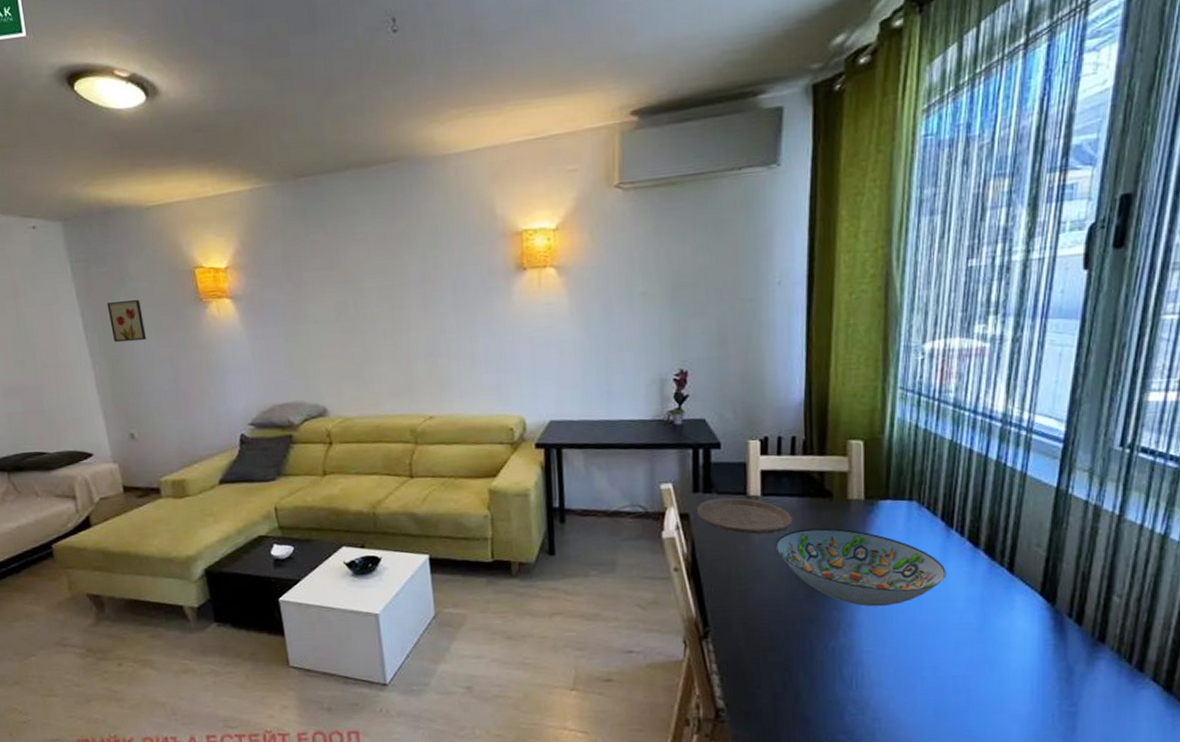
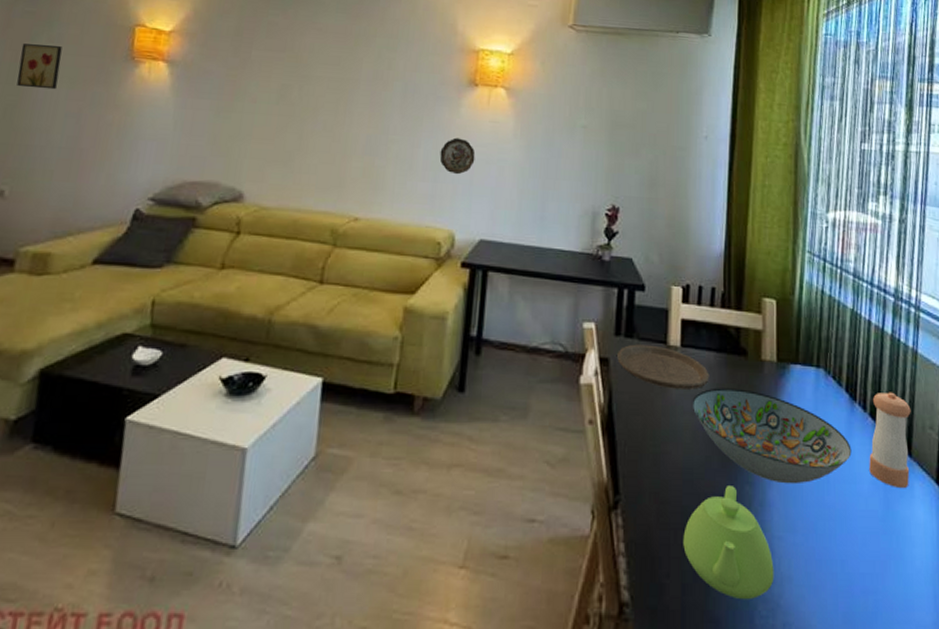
decorative plate: none [498,326,534,363] -> present [439,137,475,175]
teapot: none [772,612,864,702] -> present [683,486,774,599]
pepper shaker: none [965,515,1016,603] -> present [869,392,911,489]

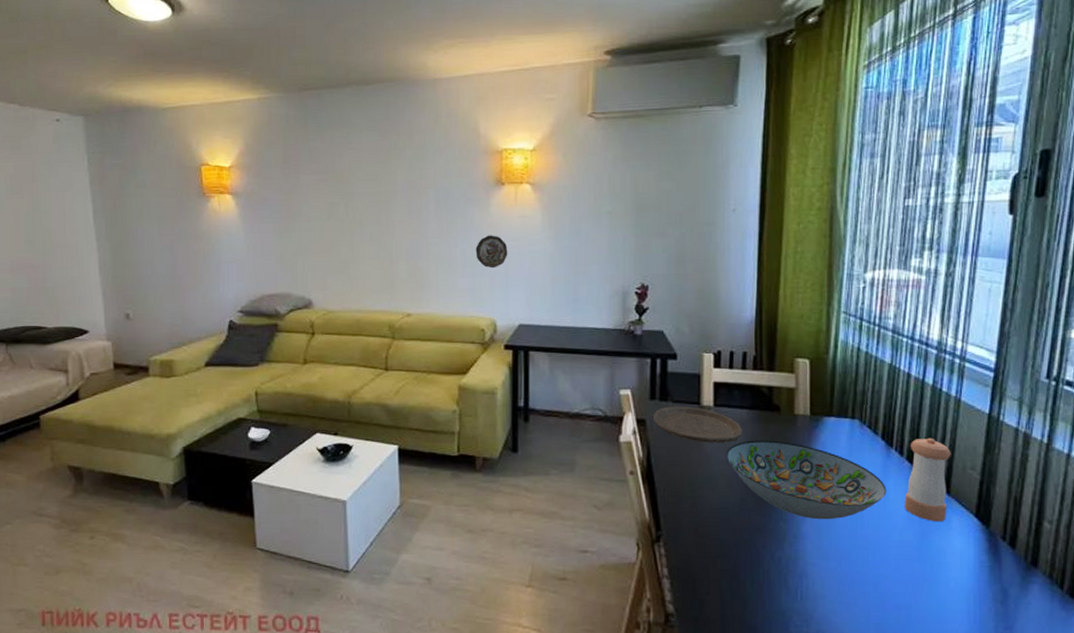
wall art: present [17,44,62,90] -> none [117,190,151,229]
teapot: present [683,486,774,599] -> none [721,522,808,612]

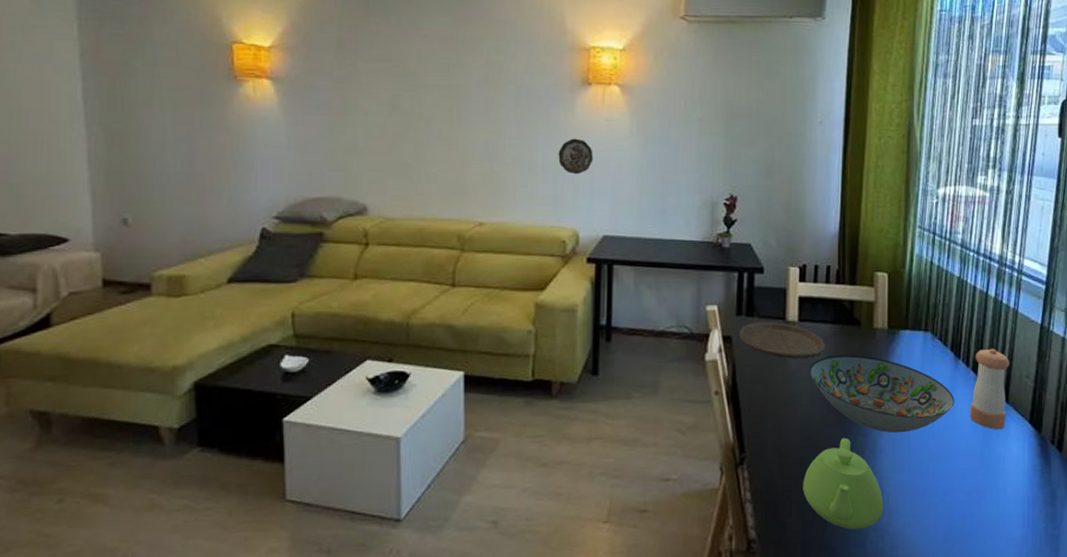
teapot: none [721,522,808,612] -> present [803,438,884,530]

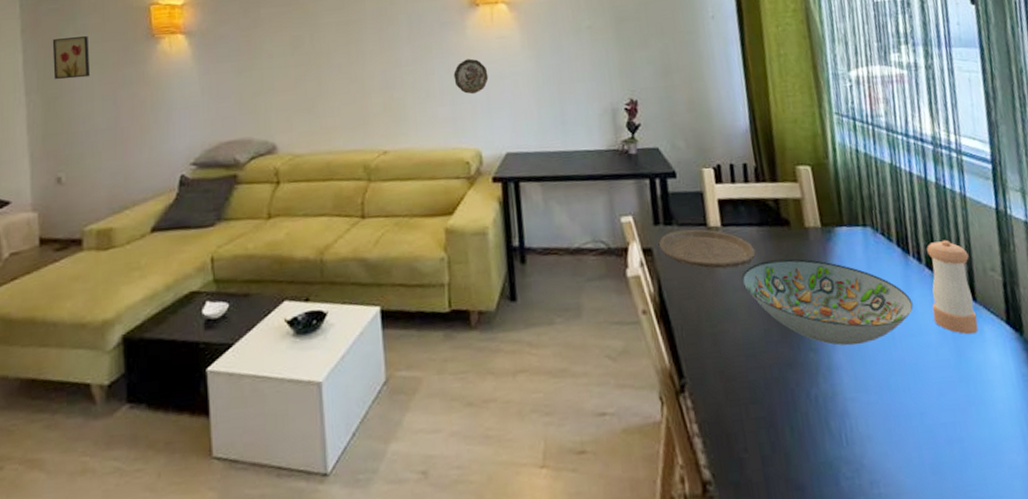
wall art: none [117,68,162,115] -> present [52,35,91,80]
teapot: present [803,438,884,530] -> none [754,355,854,464]

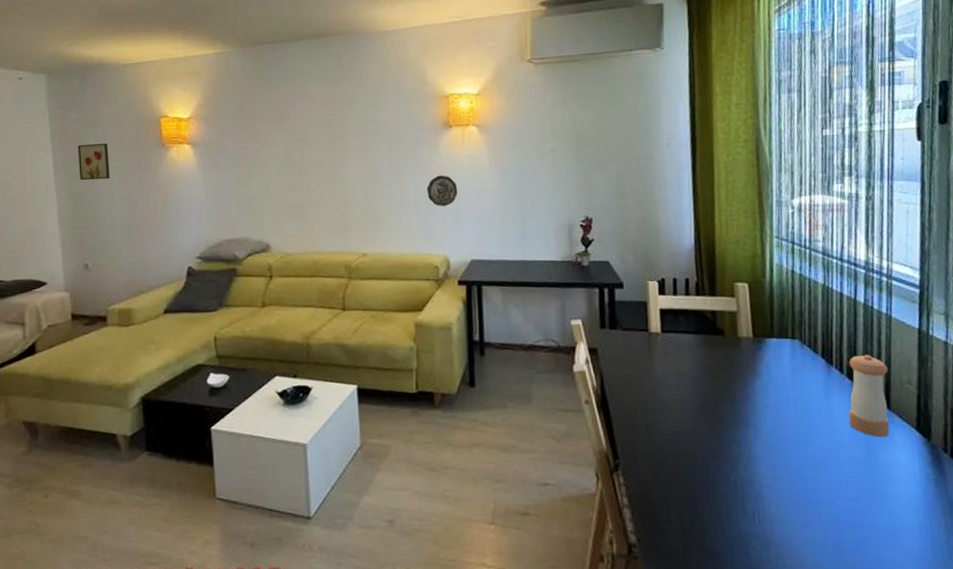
plate: present [659,229,756,269] -> none [604,333,691,369]
decorative bowl: present [741,259,914,346] -> none [676,363,831,441]

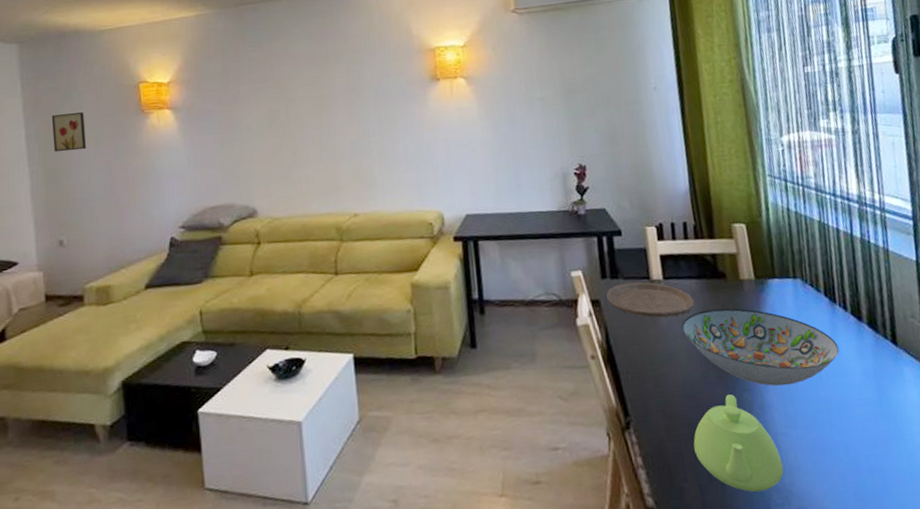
decorative plate: present [426,175,458,207] -> none [417,129,449,162]
plate: none [604,333,691,369] -> present [606,282,695,318]
decorative bowl: none [676,363,831,441] -> present [682,308,840,386]
teapot: none [679,445,766,537] -> present [693,394,784,492]
pepper shaker: present [848,354,890,438] -> none [851,290,899,376]

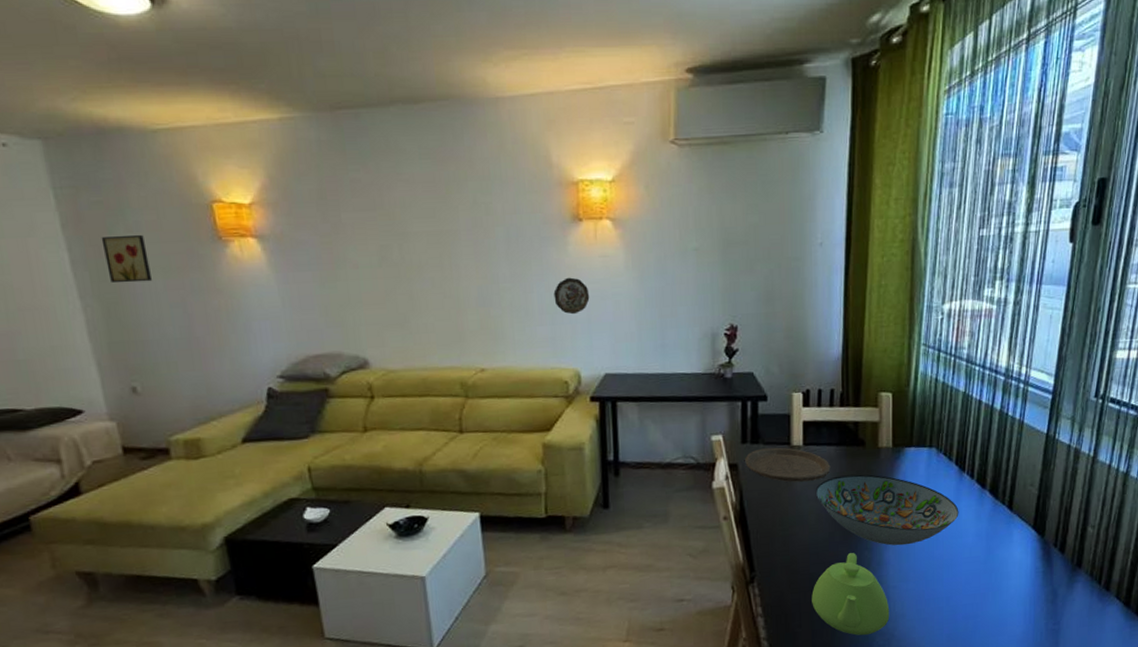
decorative plate: none [417,129,449,162] -> present [553,277,590,315]

